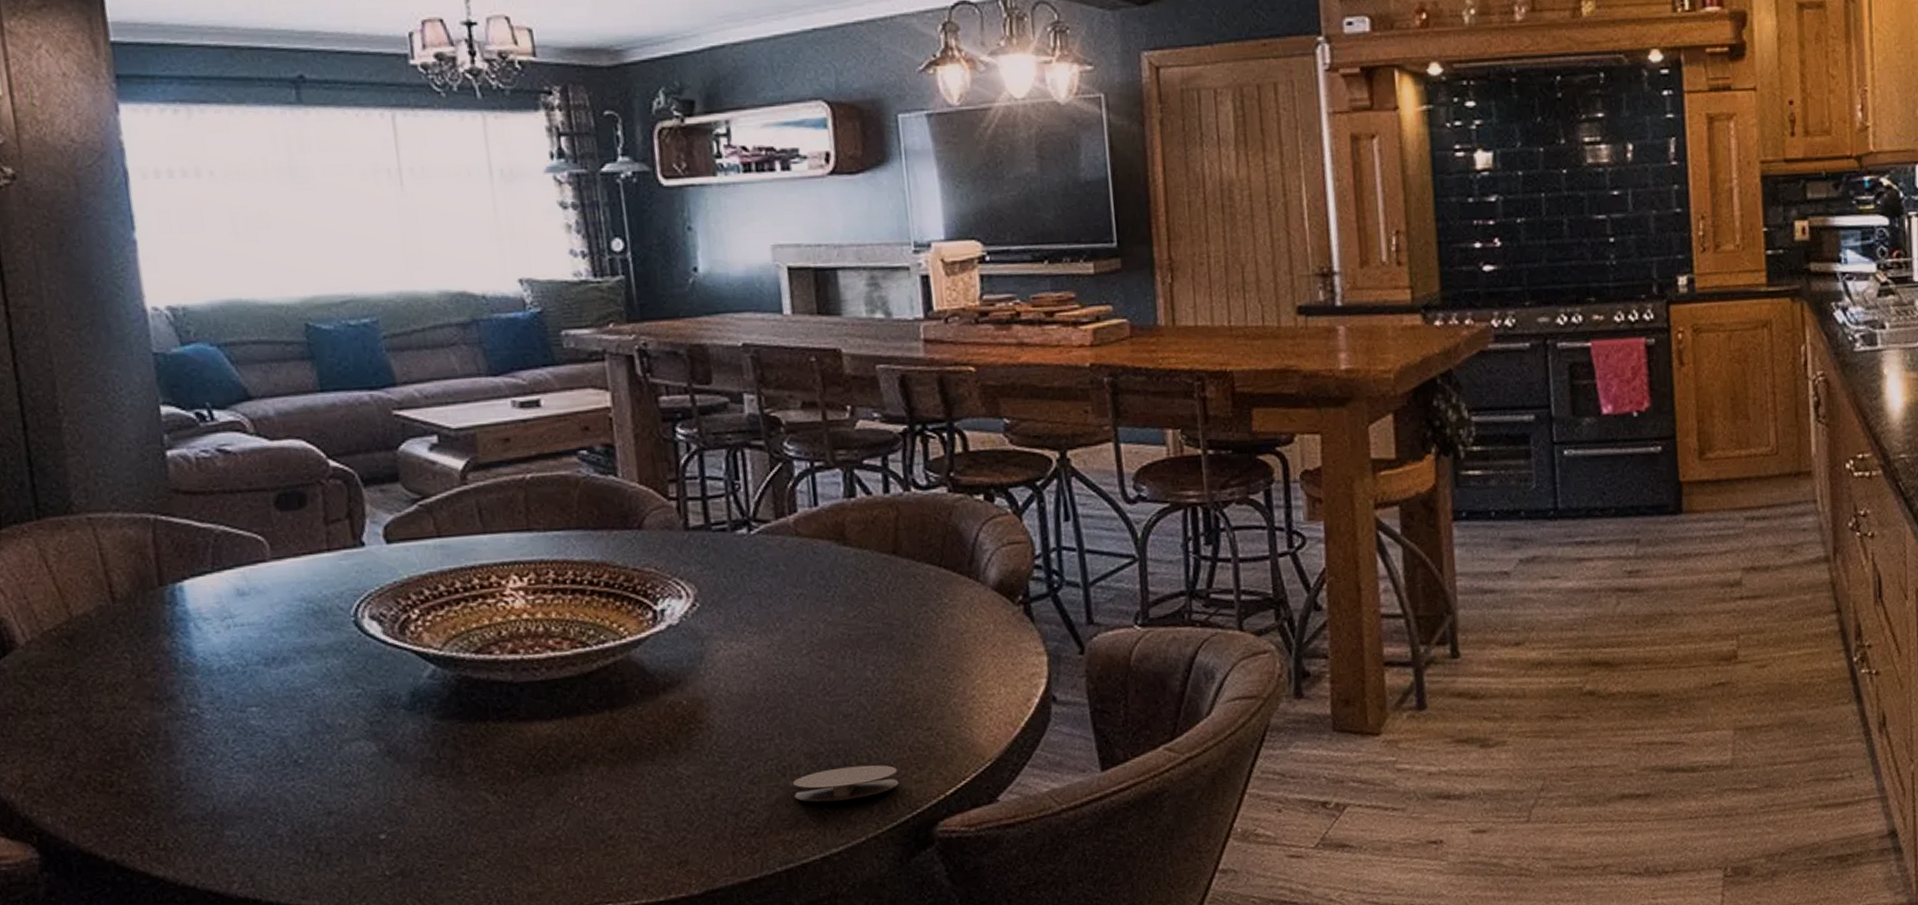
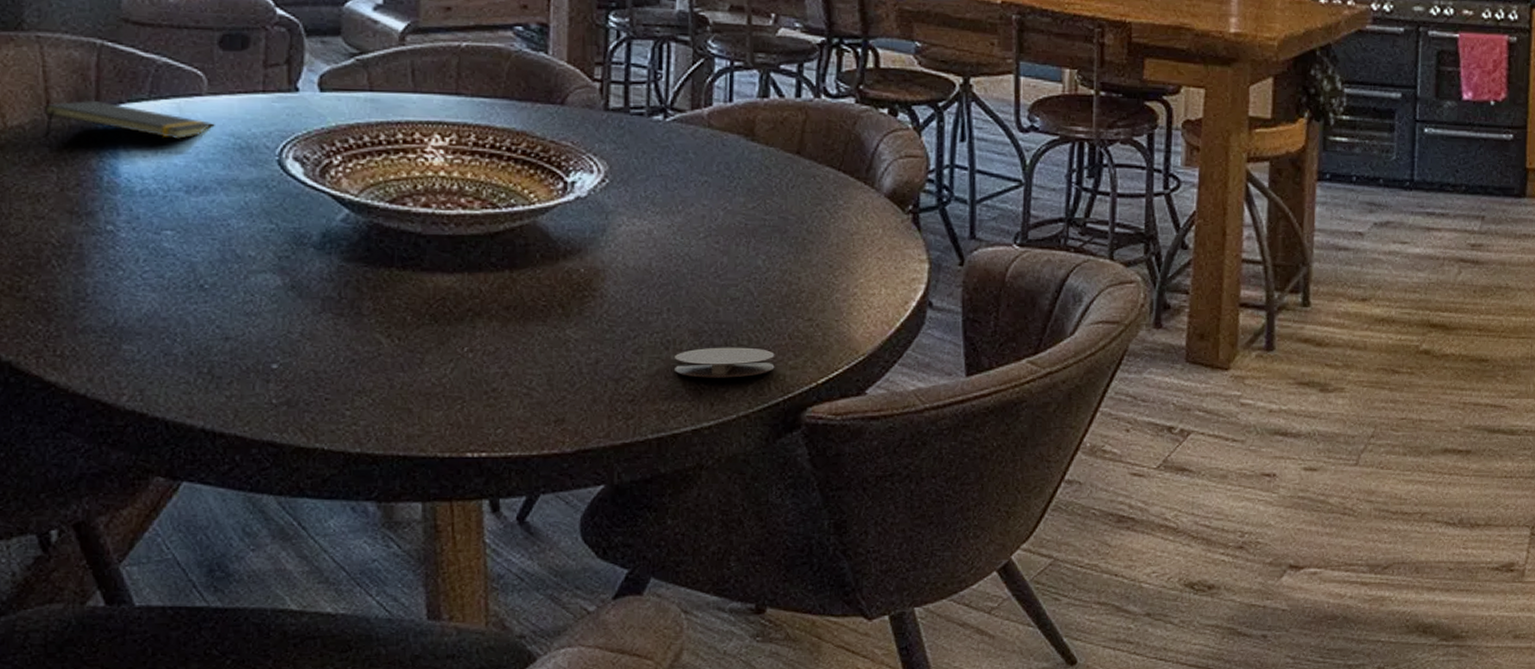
notepad: none [106,579,284,622] -> present [44,101,215,139]

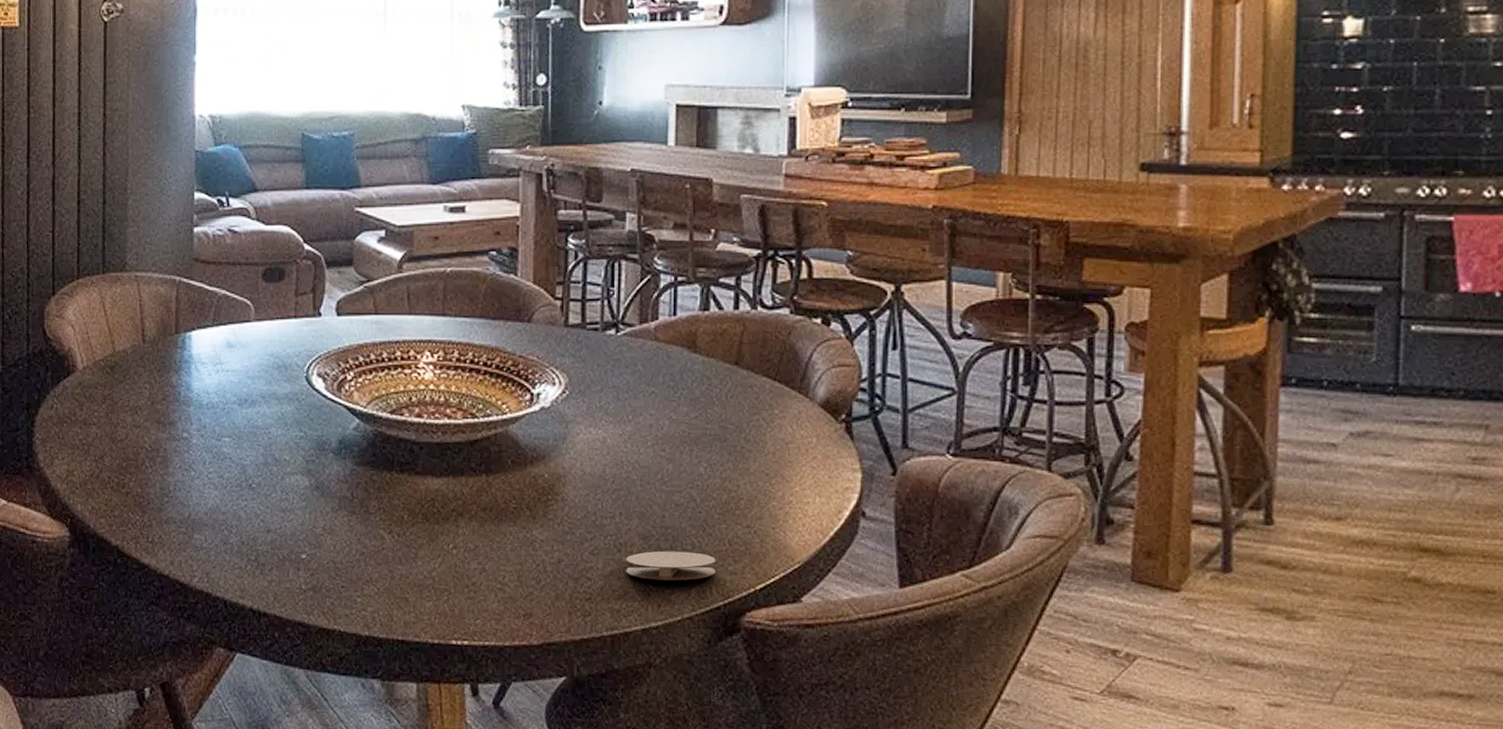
notepad: present [44,101,215,139] -> none [140,329,260,359]

